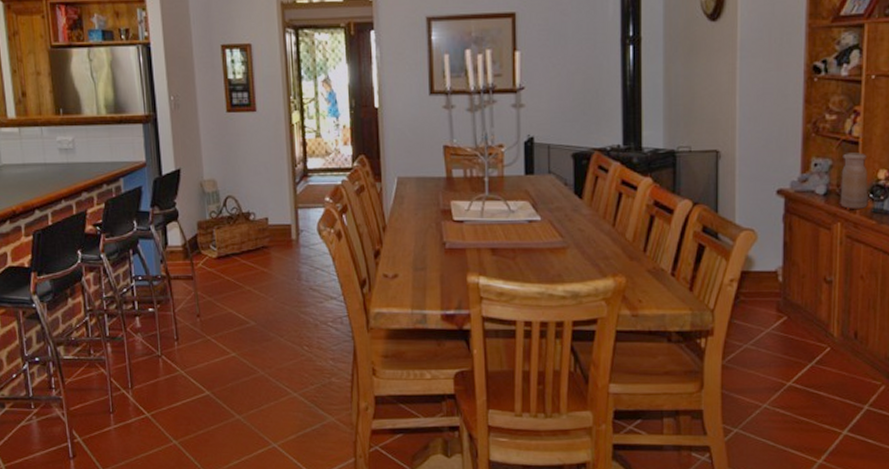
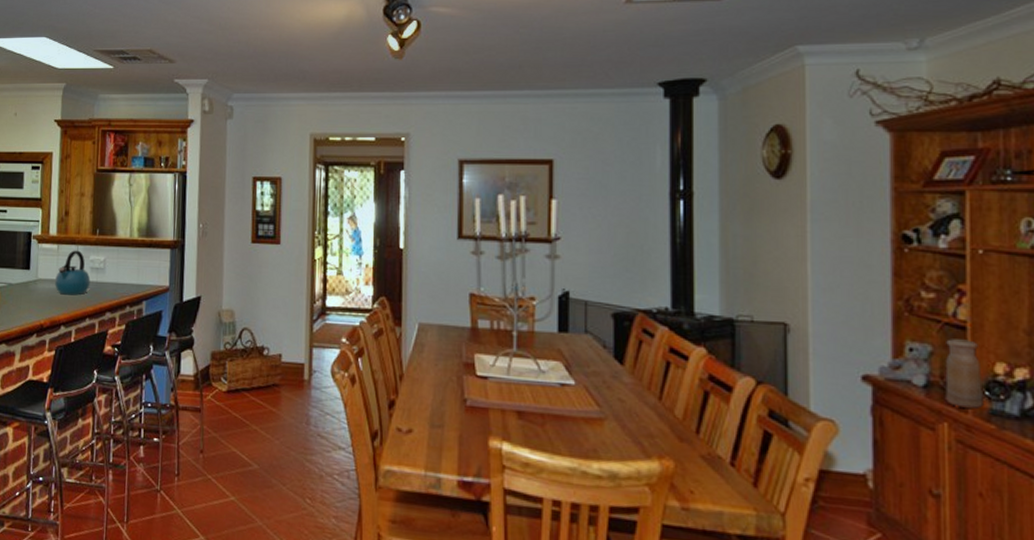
kettle: none [21,132,61,179] -> present [55,250,91,295]

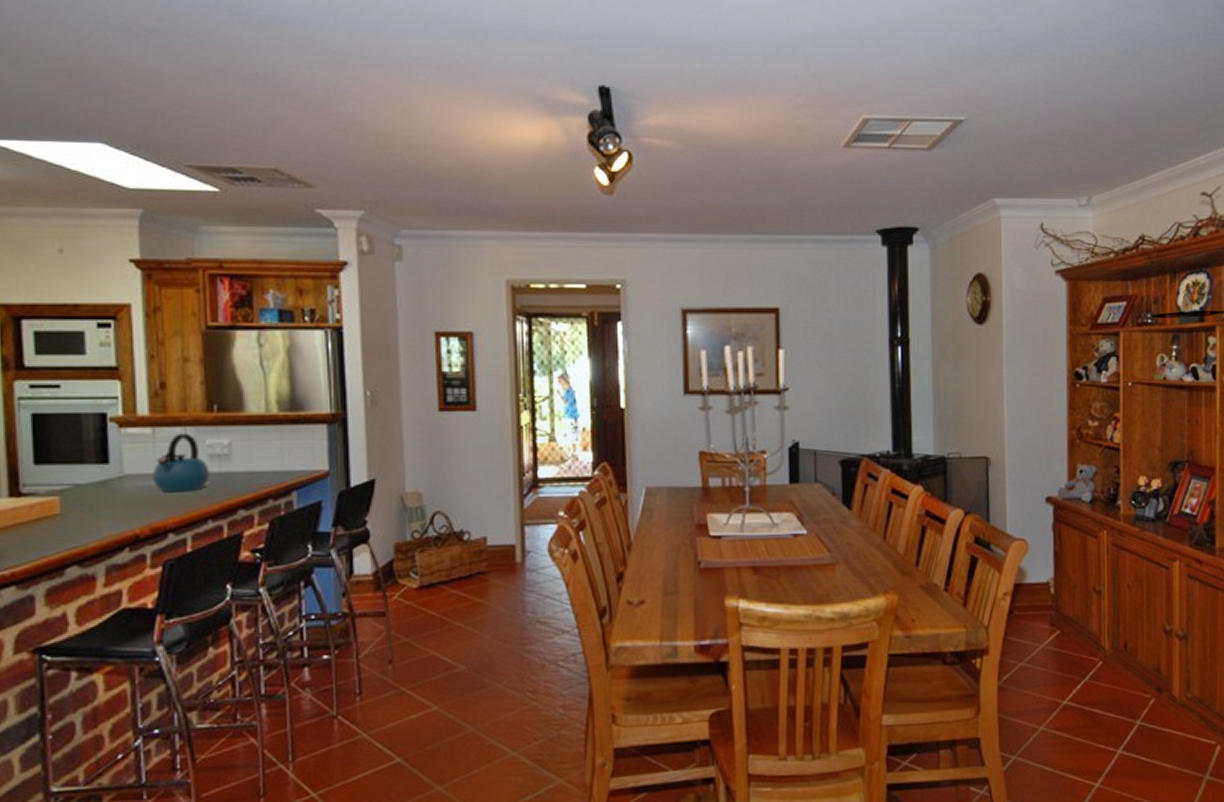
vase: present [945,339,984,410] -> none [1105,459,1131,517]

